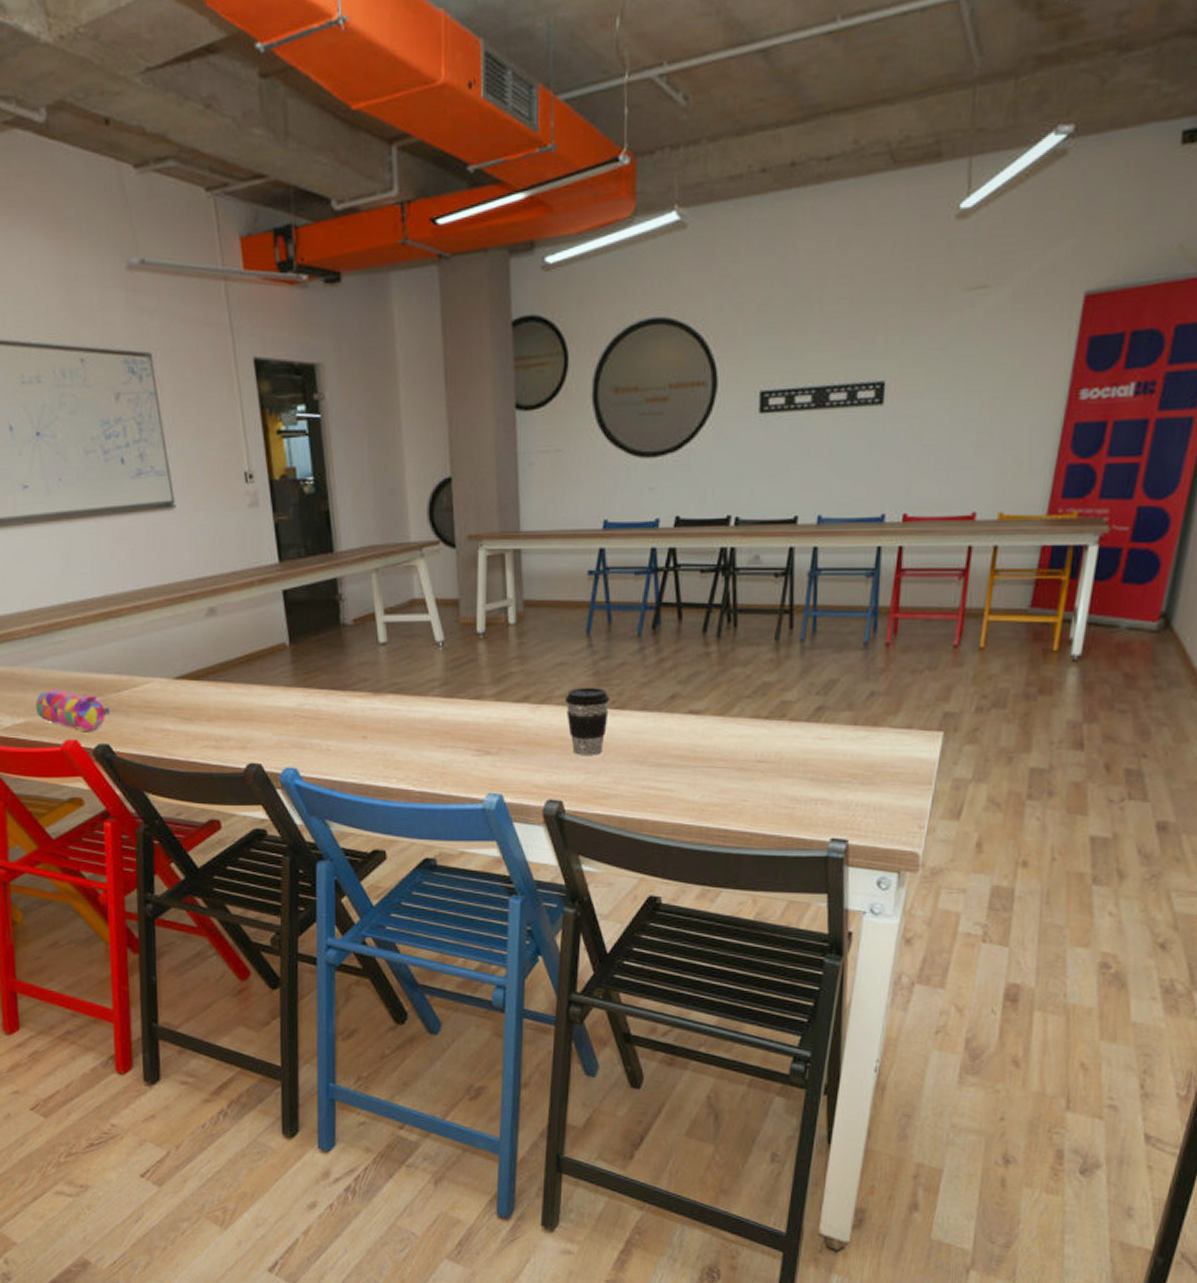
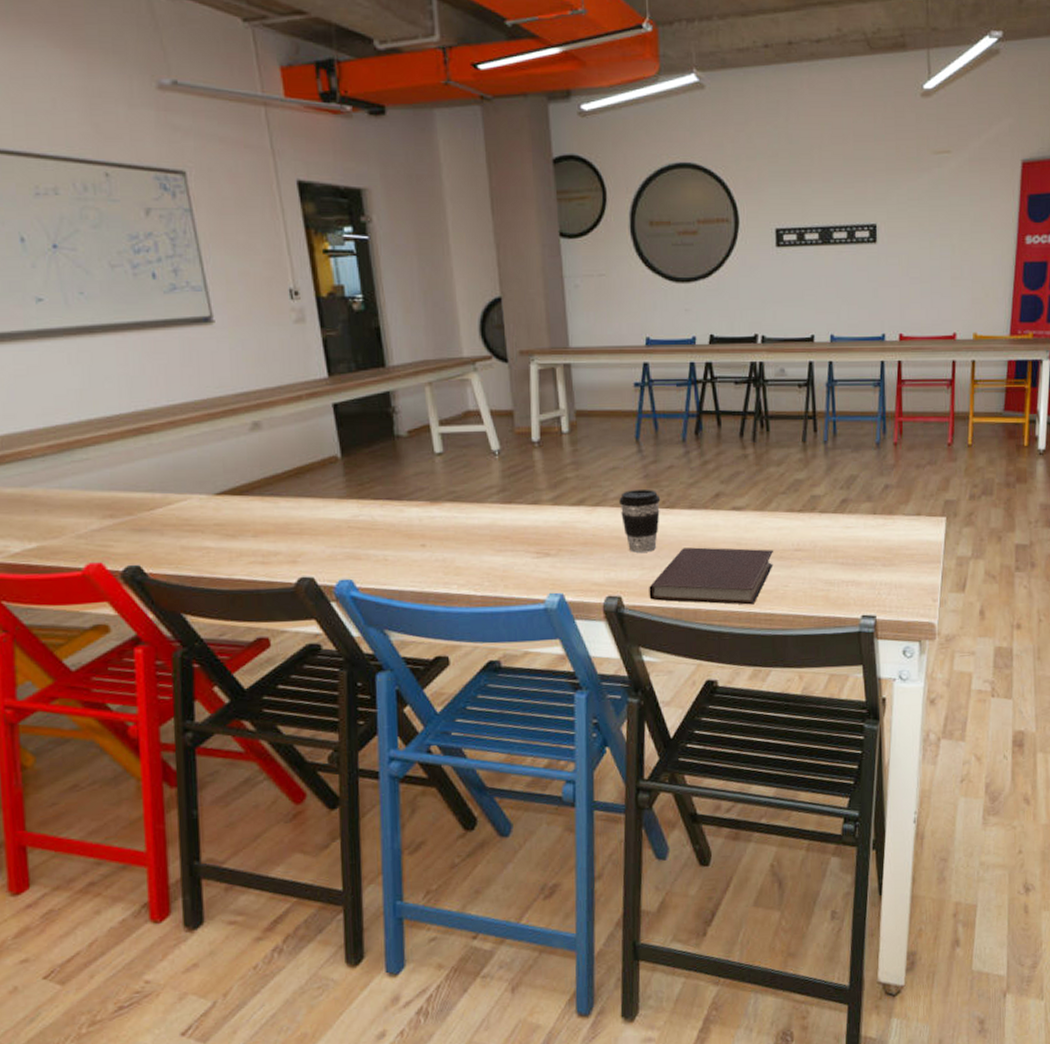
pencil case: present [36,689,111,731] -> none [51,510,142,553]
notebook: none [592,753,734,819] -> present [649,547,774,605]

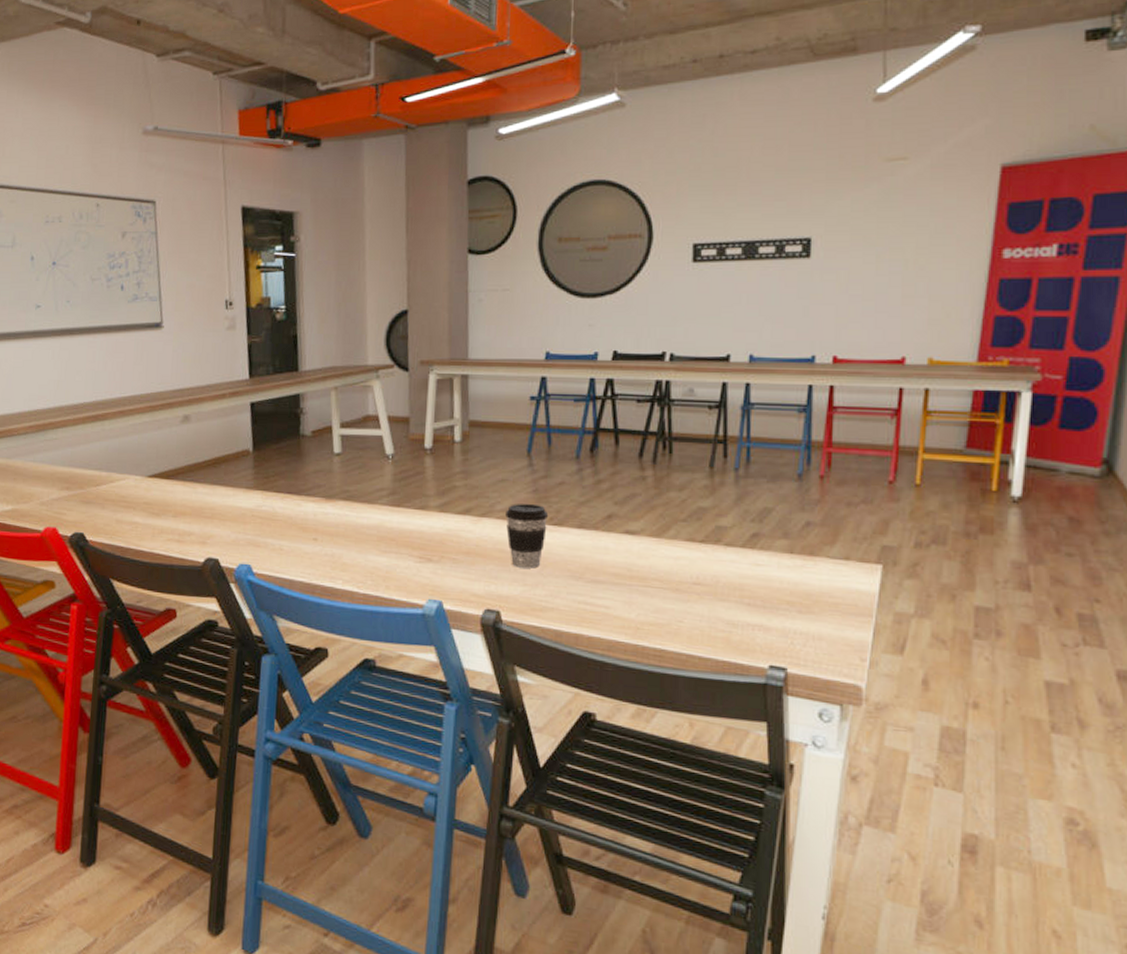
notebook: present [649,547,774,605] -> none [529,568,670,637]

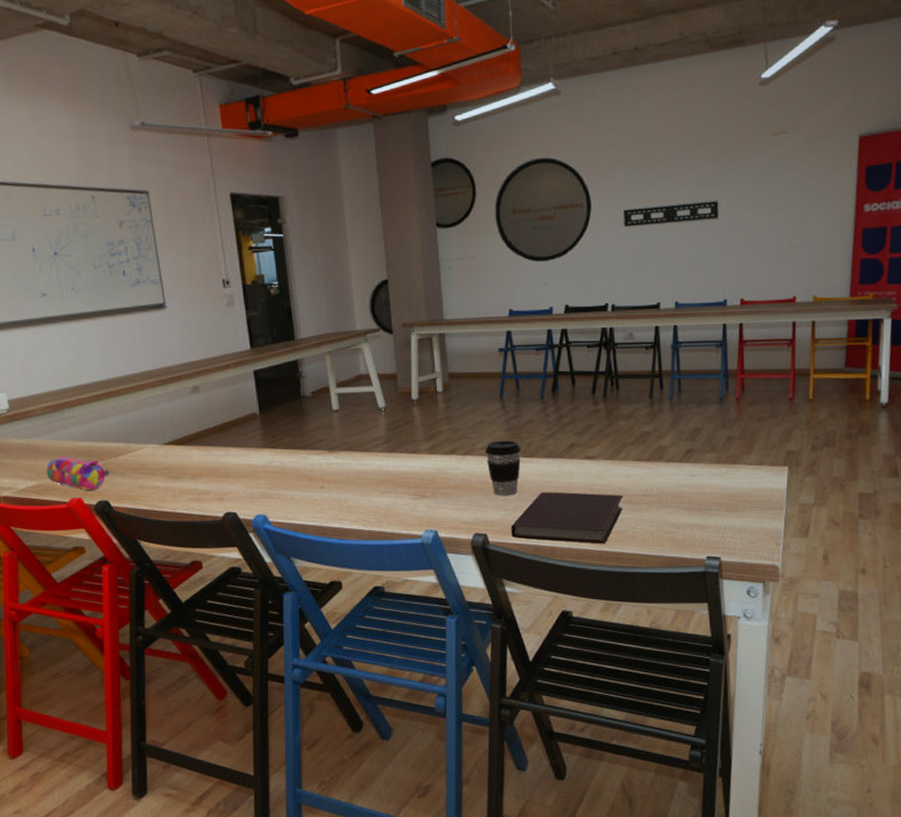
pencil case: none [23,480,88,520] -> present [47,456,110,490]
notebook: none [529,568,670,637] -> present [511,492,624,544]

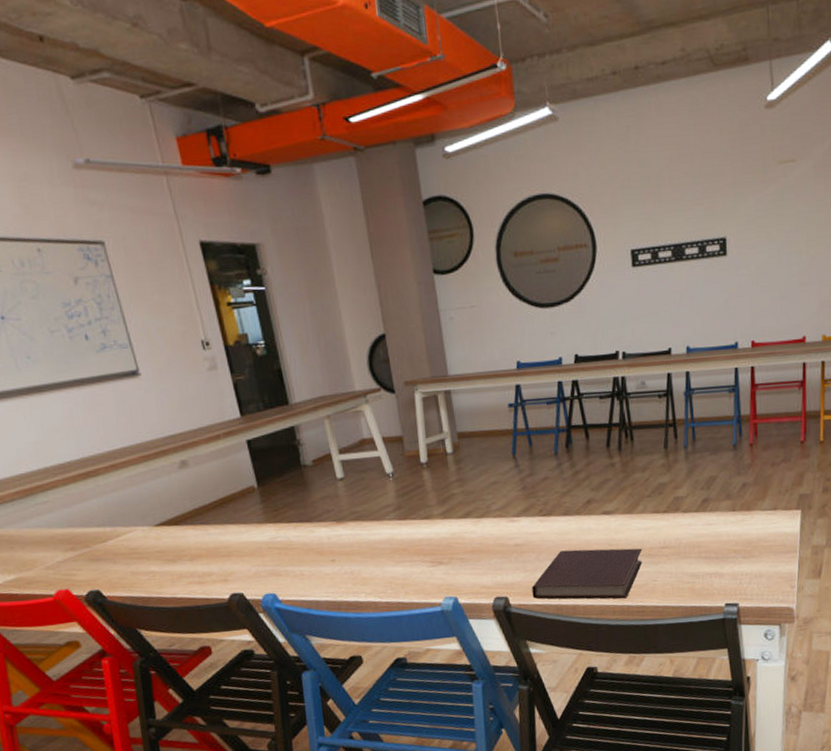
pencil case: present [47,456,110,490] -> none [24,545,98,581]
coffee cup: present [485,440,522,496] -> none [501,499,538,557]

